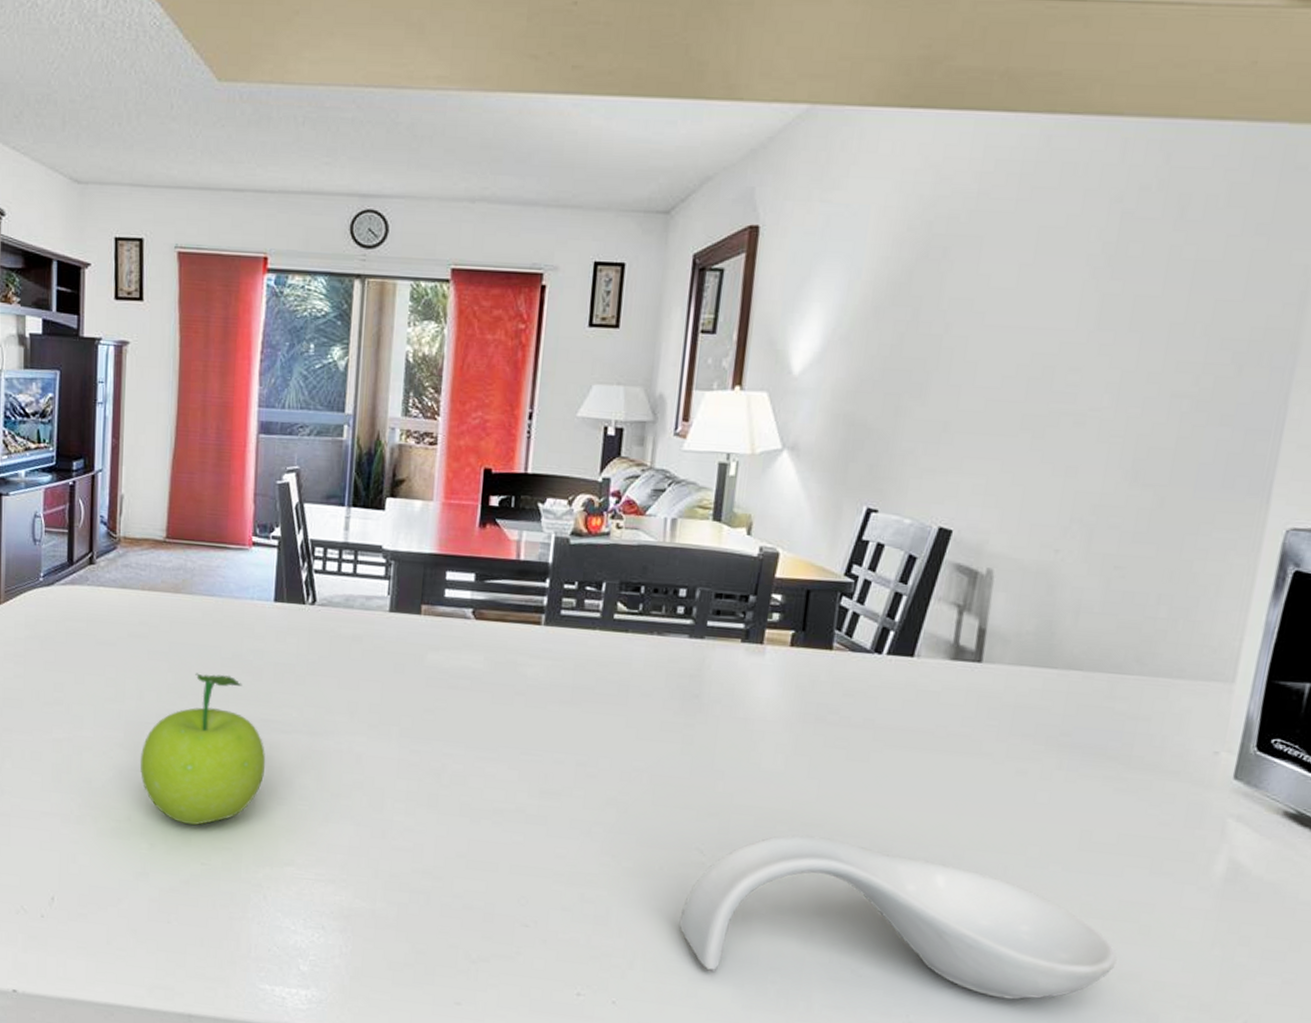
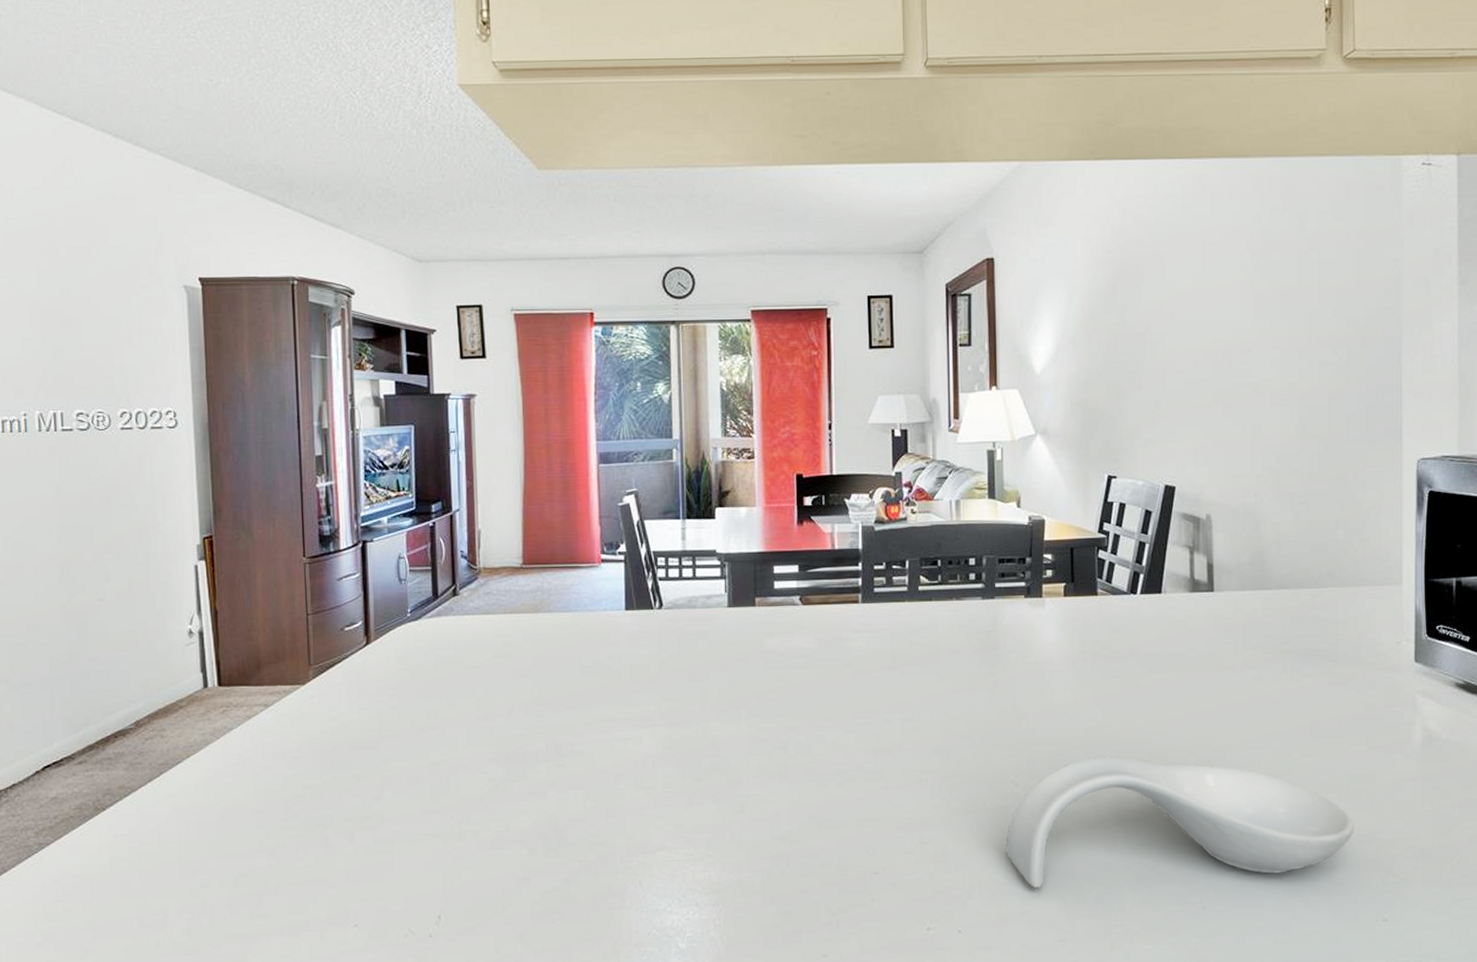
fruit: present [140,673,266,825] -> none [514,681,631,825]

